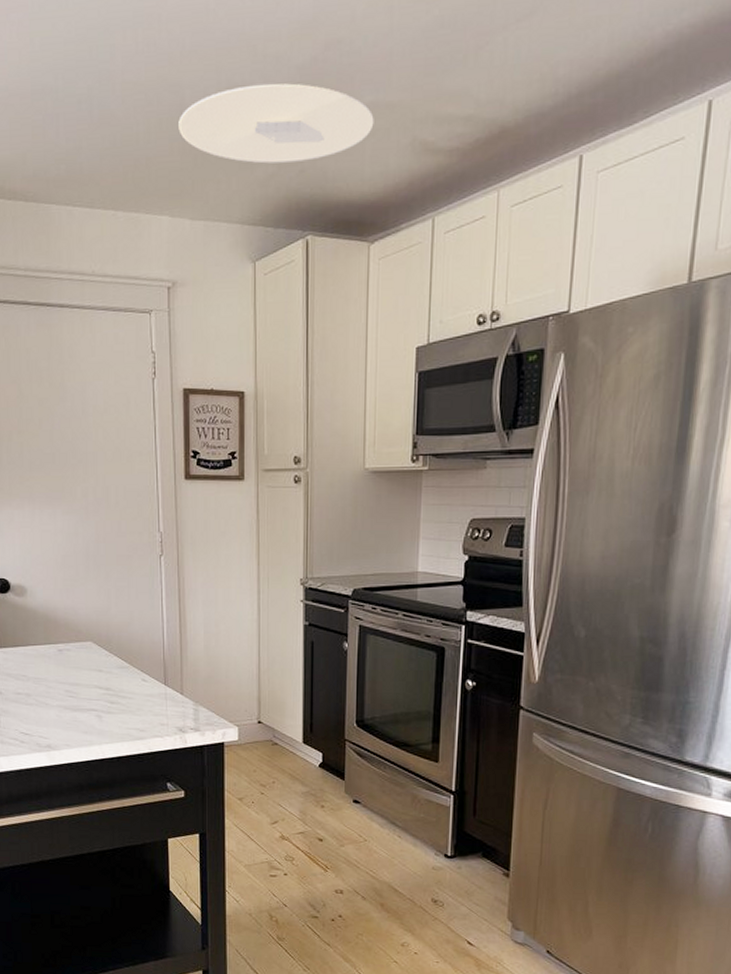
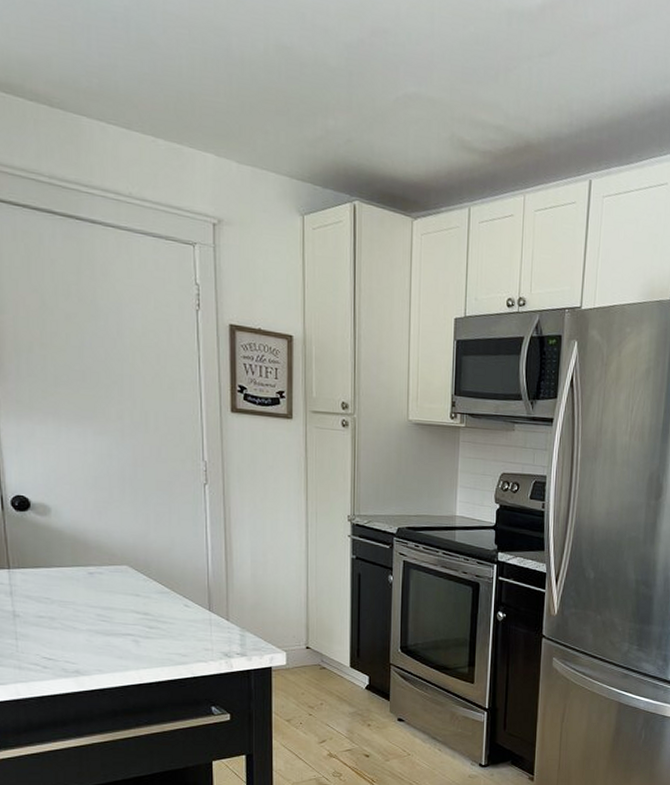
ceiling light: present [178,83,374,164] -> none [225,47,417,133]

